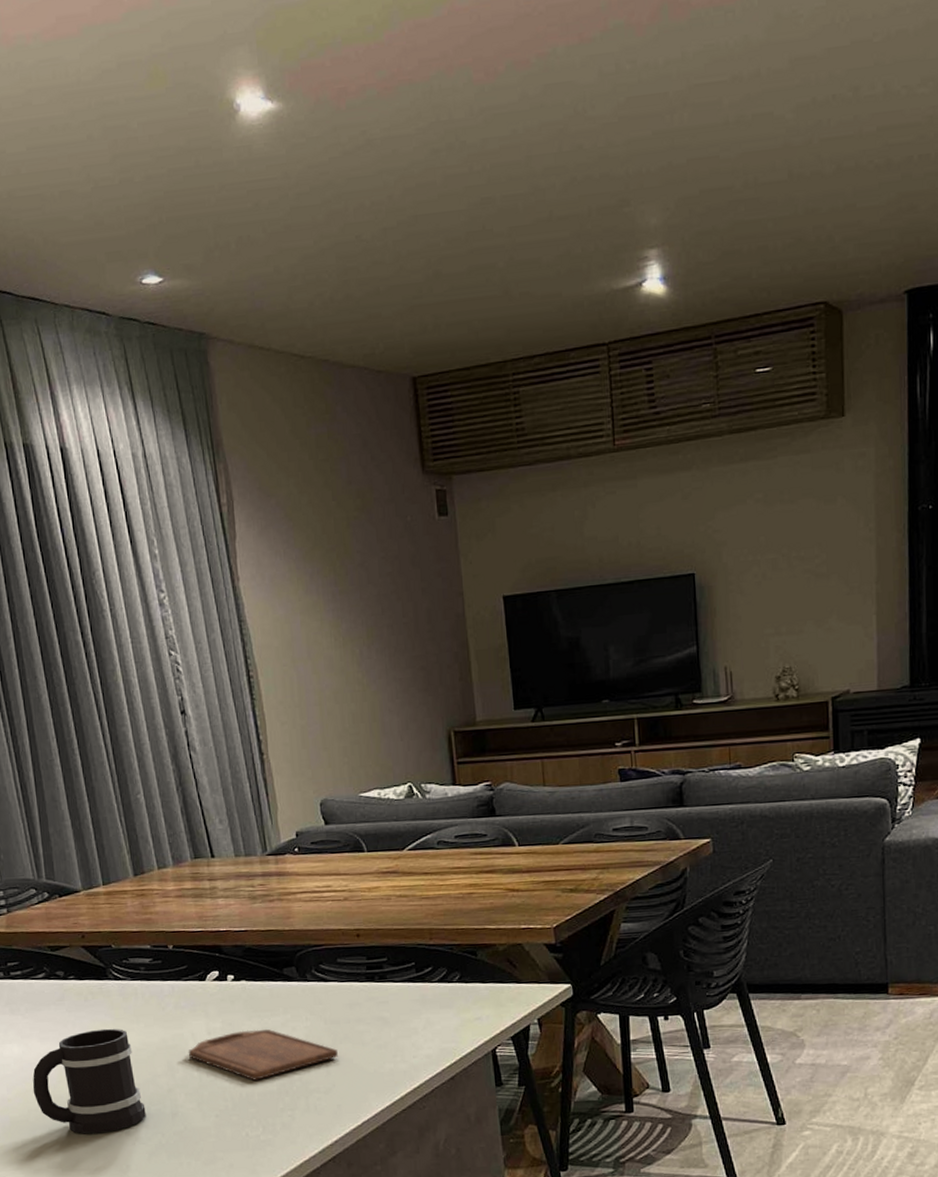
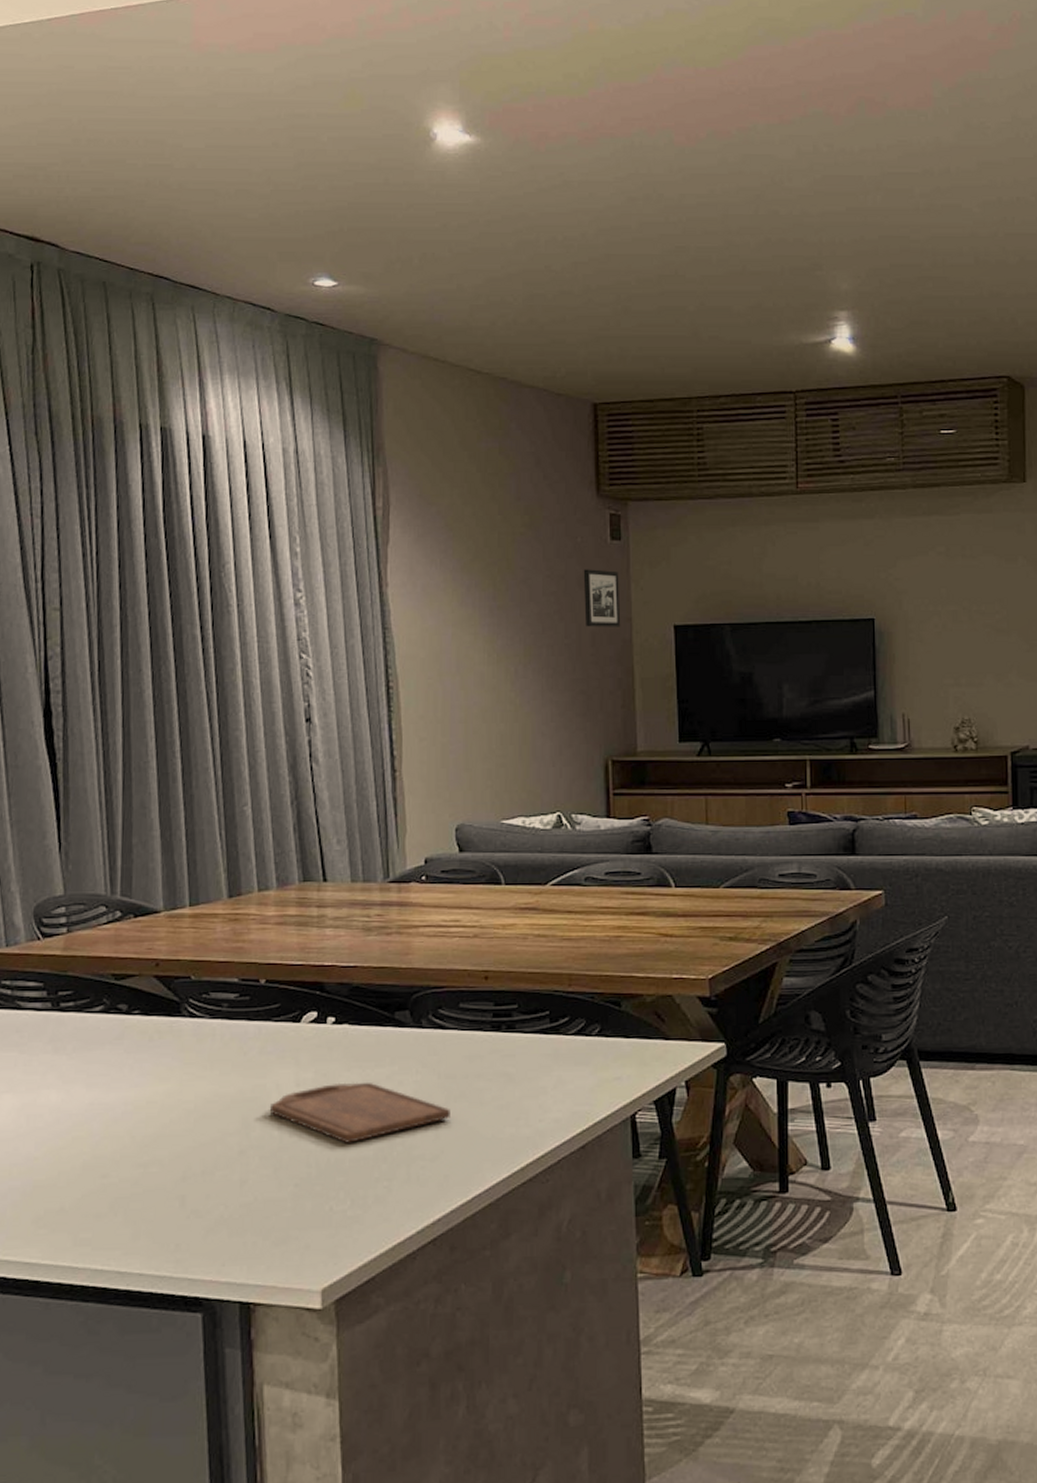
mug: present [32,1028,146,1134] -> none [68,1074,208,1204]
picture frame: none [415,546,453,605] -> present [583,569,621,627]

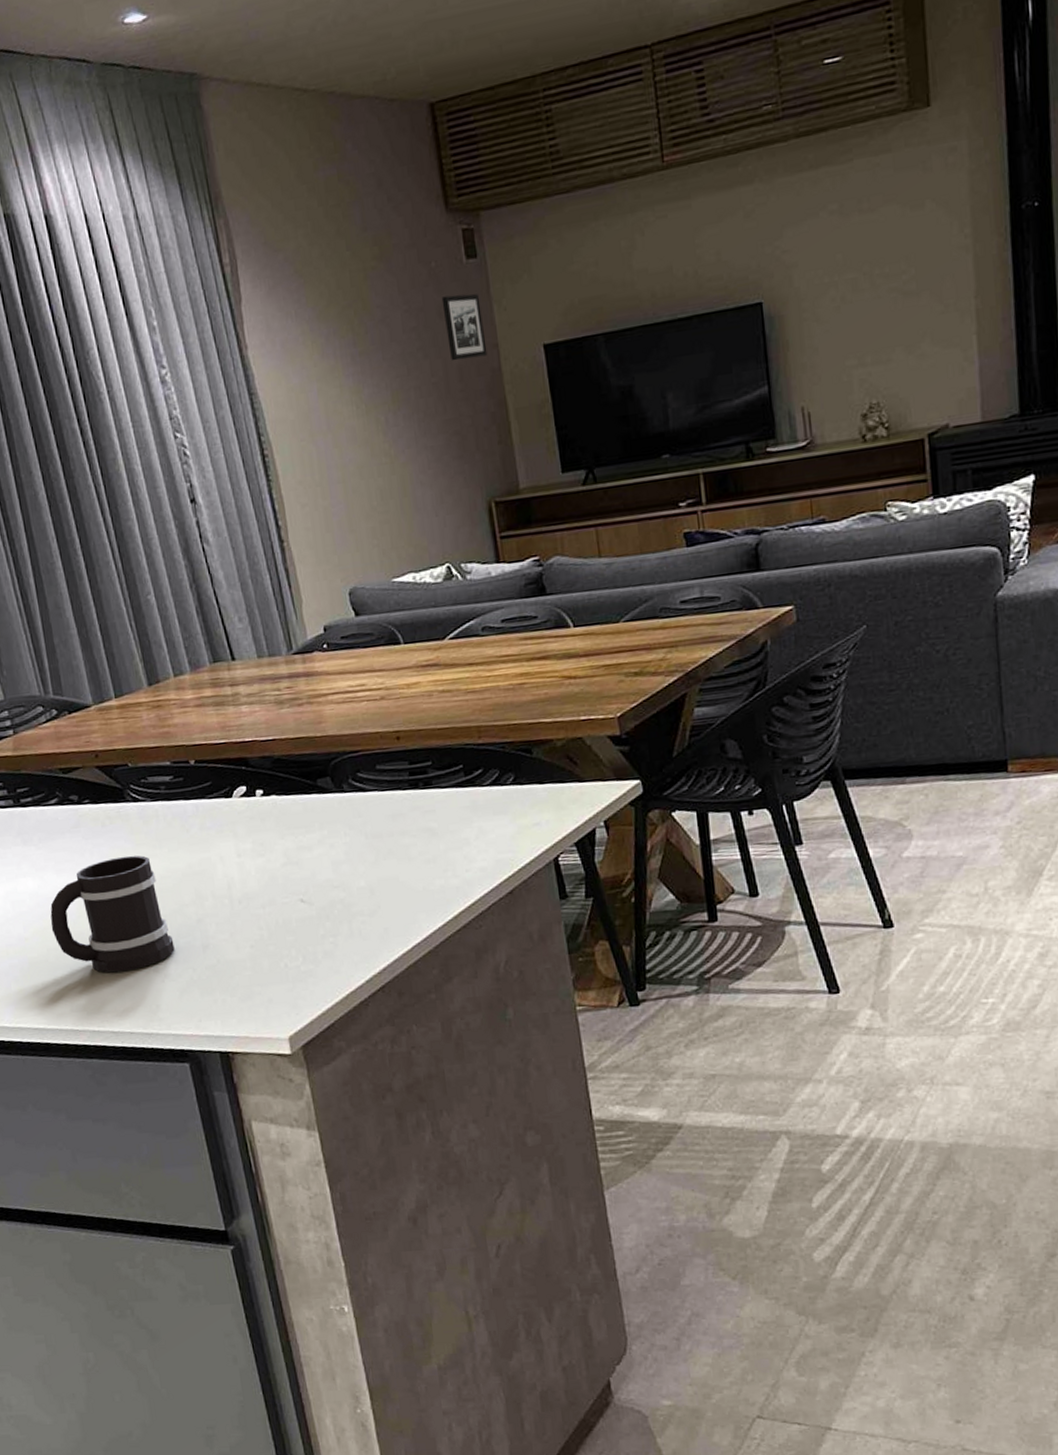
mug: none [68,1074,208,1204] -> present [50,855,175,973]
cutting board: present [269,1082,450,1143] -> none [217,847,382,906]

